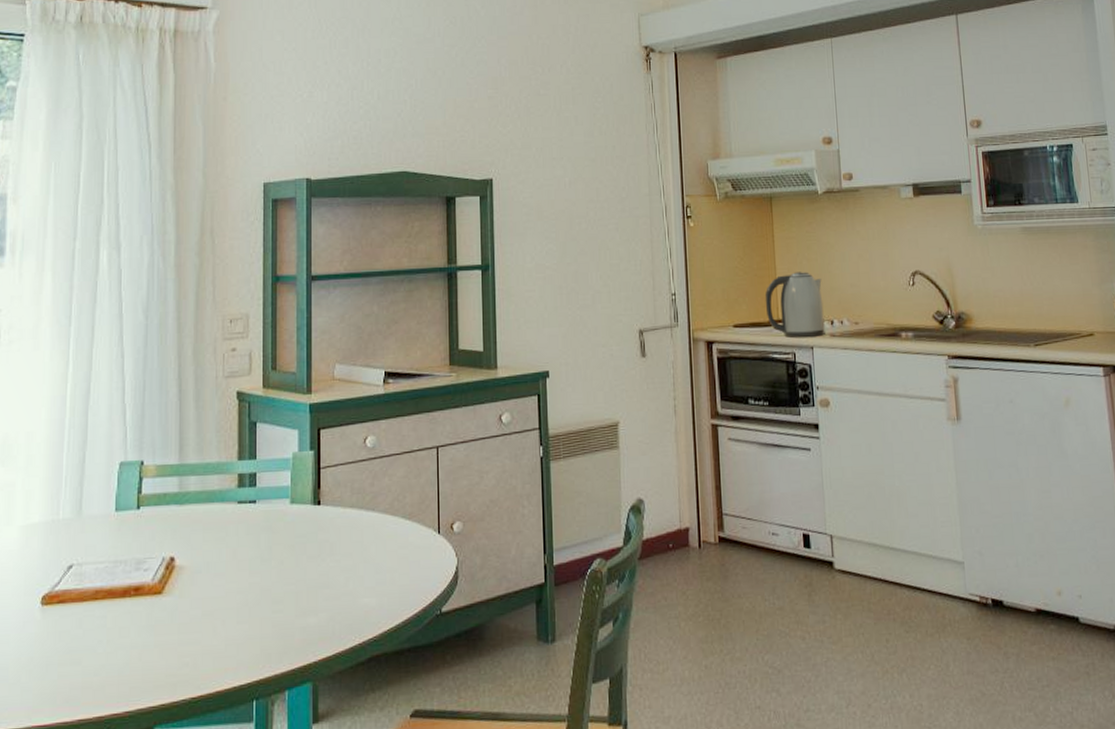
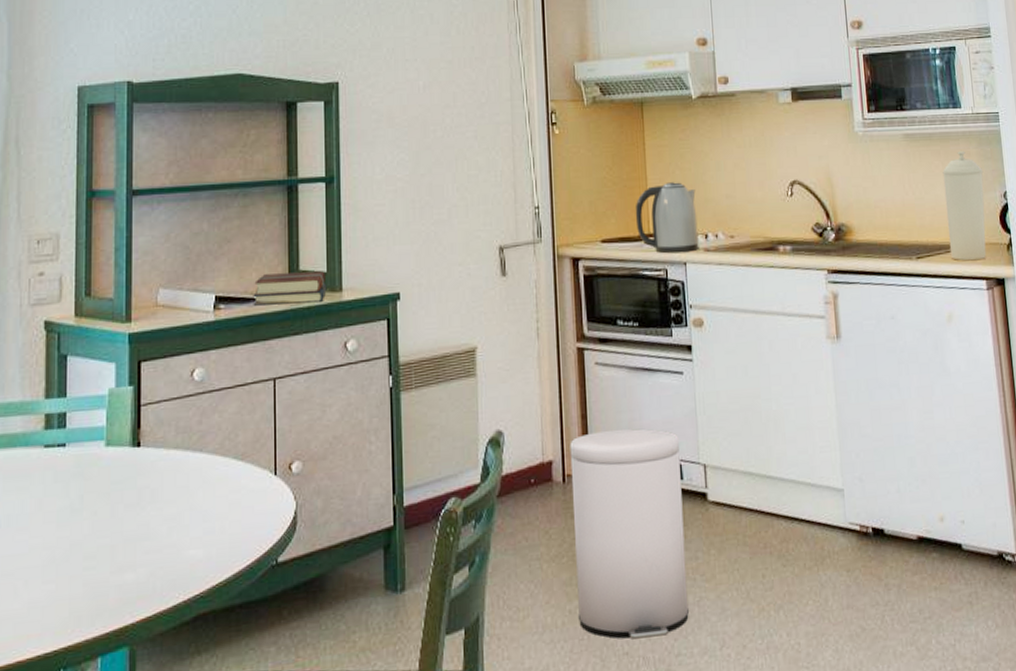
books: none [418,350,484,381] -> present [253,271,327,306]
pedal bin: none [705,500,817,695] -> present [570,428,689,639]
canister: none [1060,244,1104,349] -> present [942,151,987,261]

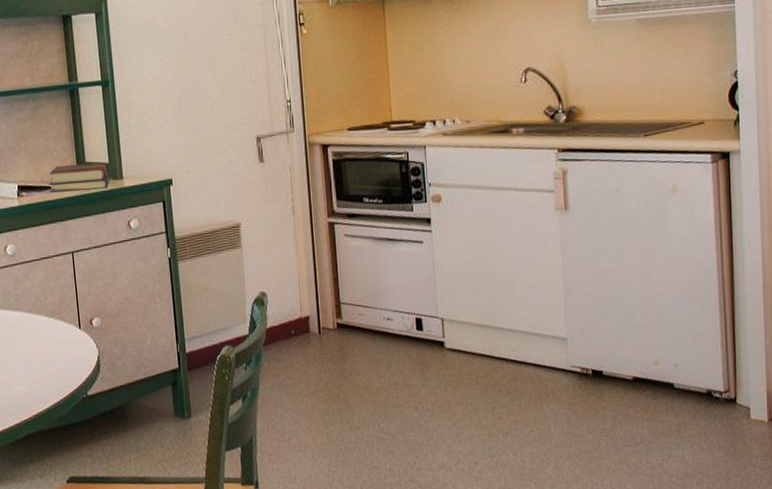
pedal bin: present [570,428,689,639] -> none [324,289,428,456]
kettle: present [635,182,699,254] -> none [378,73,438,139]
canister: present [942,151,987,261] -> none [674,33,715,137]

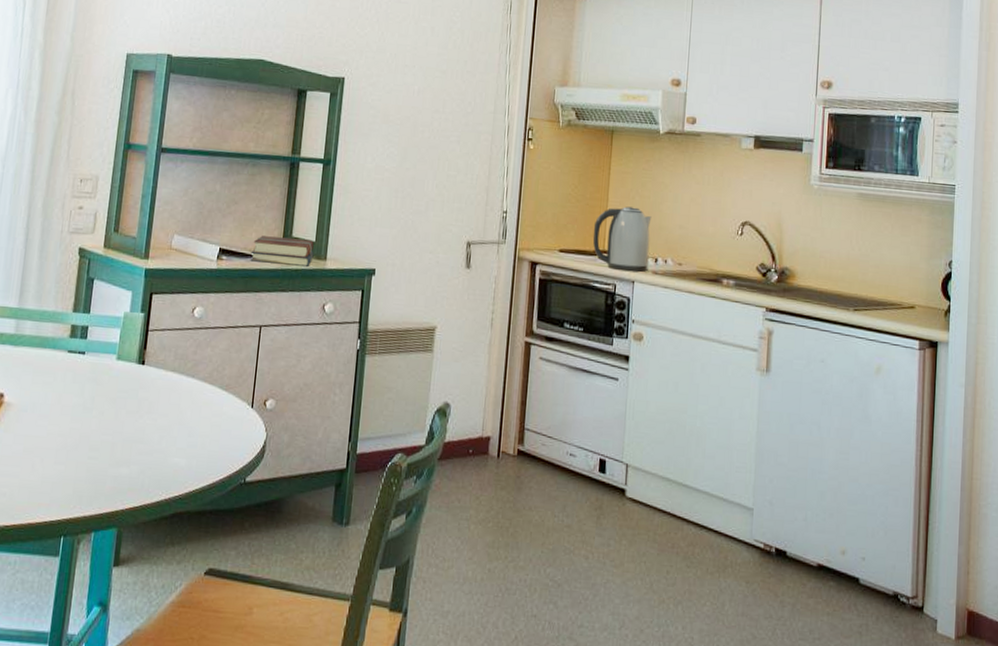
kettle: none [378,73,438,139] -> present [592,206,652,273]

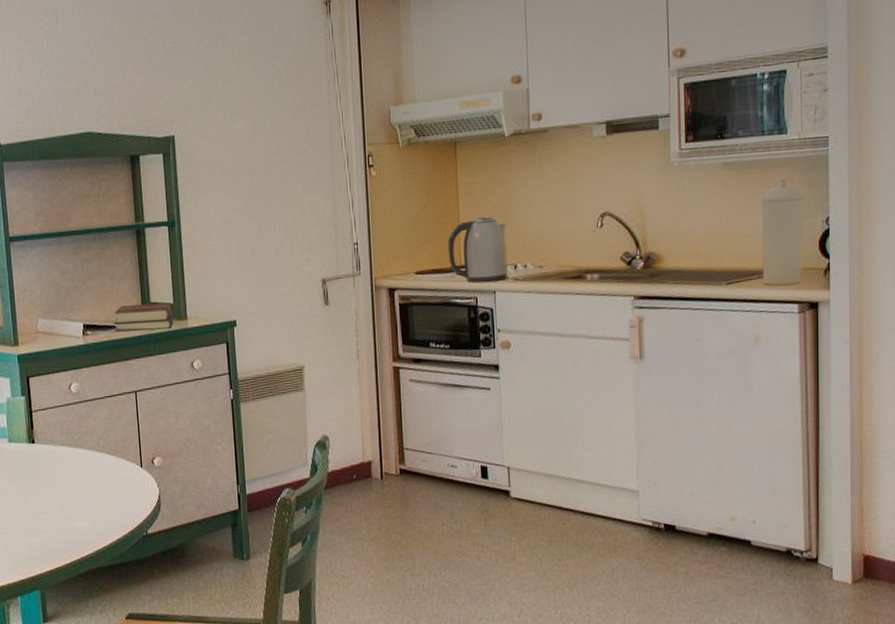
canister: none [887,216,932,321] -> present [761,177,806,286]

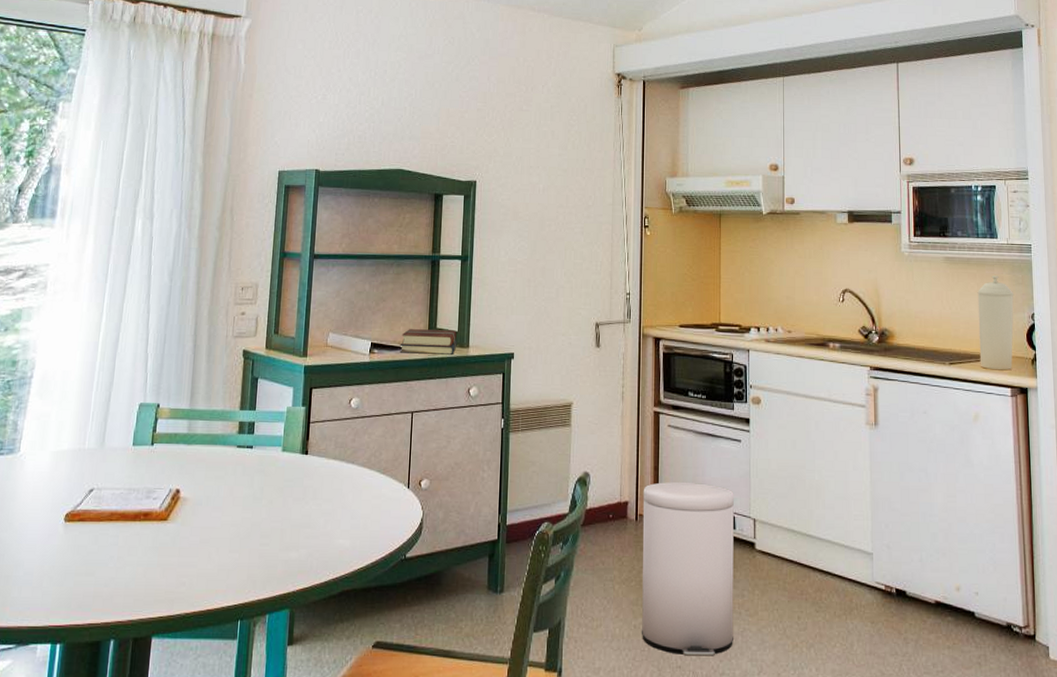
pedal bin: none [387,436,491,605] -> present [641,481,734,656]
kettle: present [447,217,508,284] -> none [709,282,761,342]

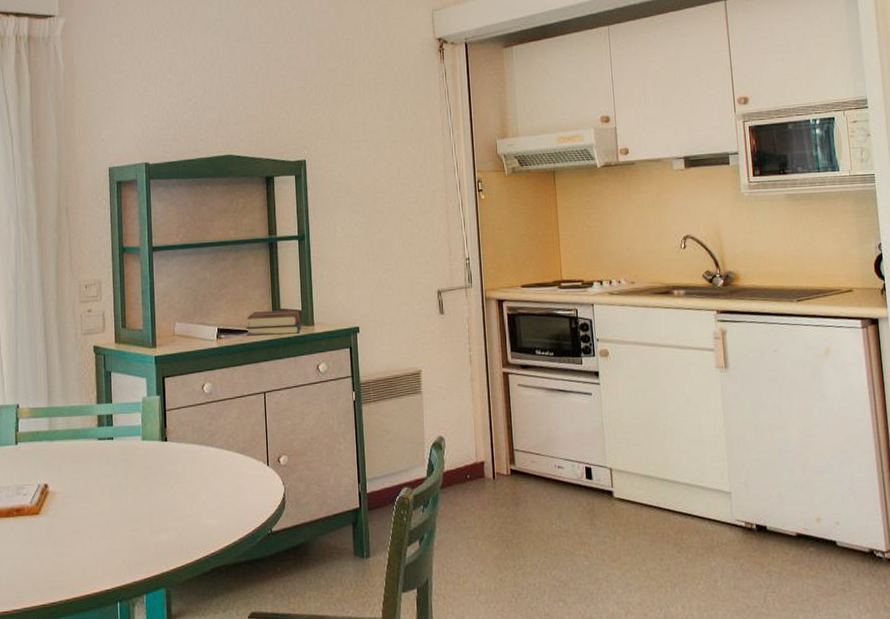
pedal bin: present [641,481,734,656] -> none [498,438,599,604]
canister: present [977,275,1014,371] -> none [821,208,862,304]

